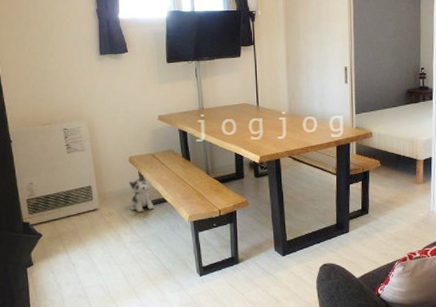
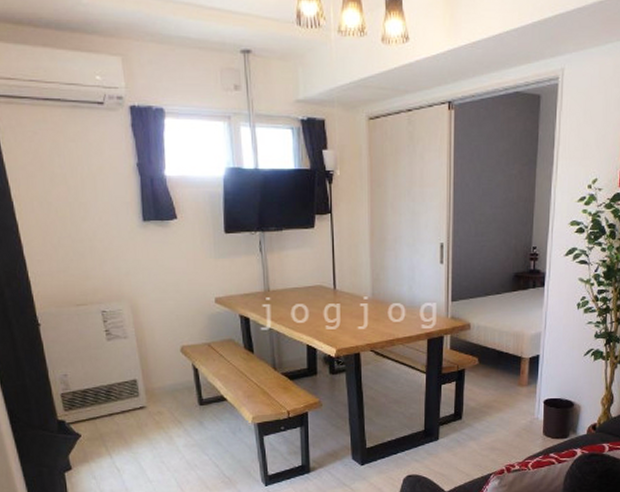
plush toy: present [129,174,154,213] -> none [181,367,212,412]

